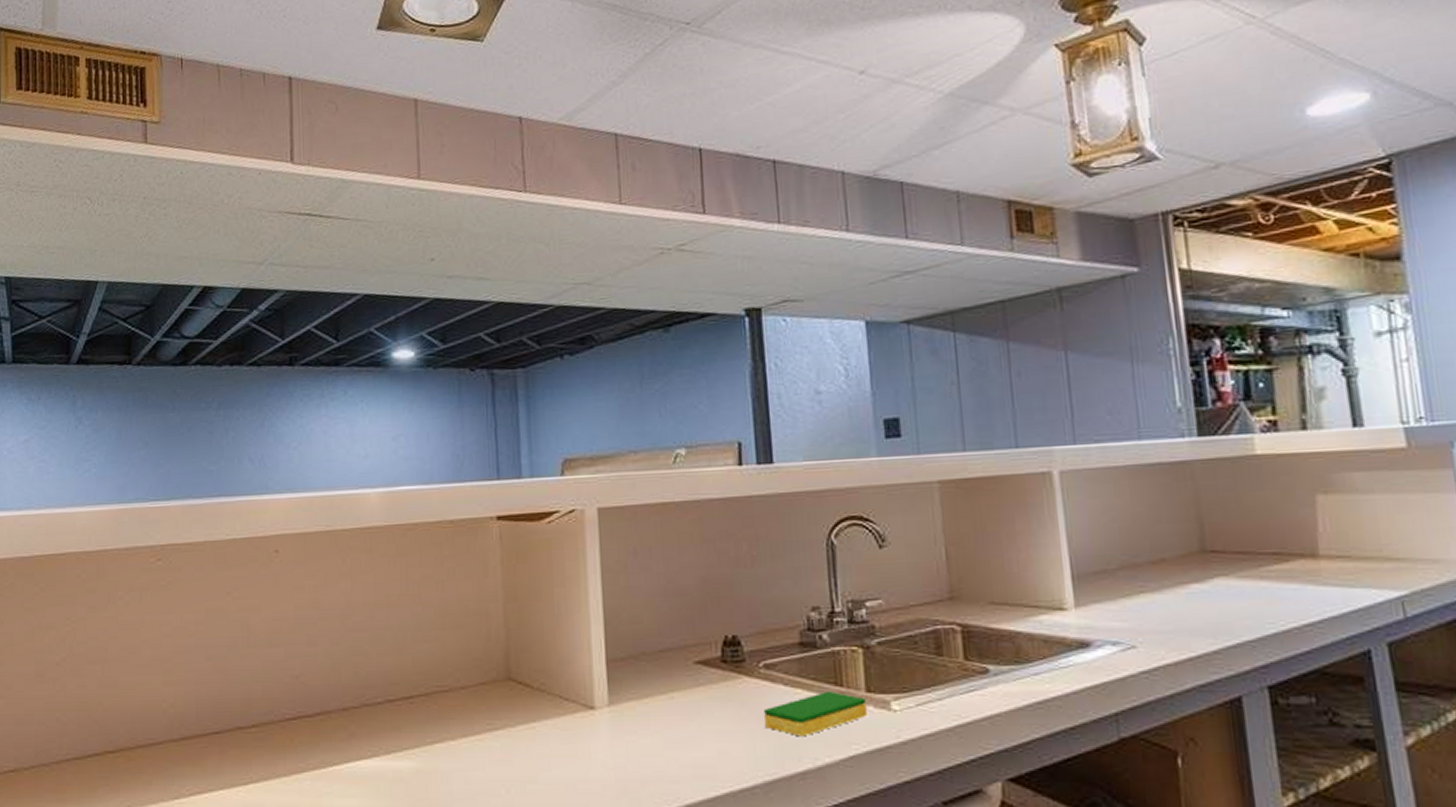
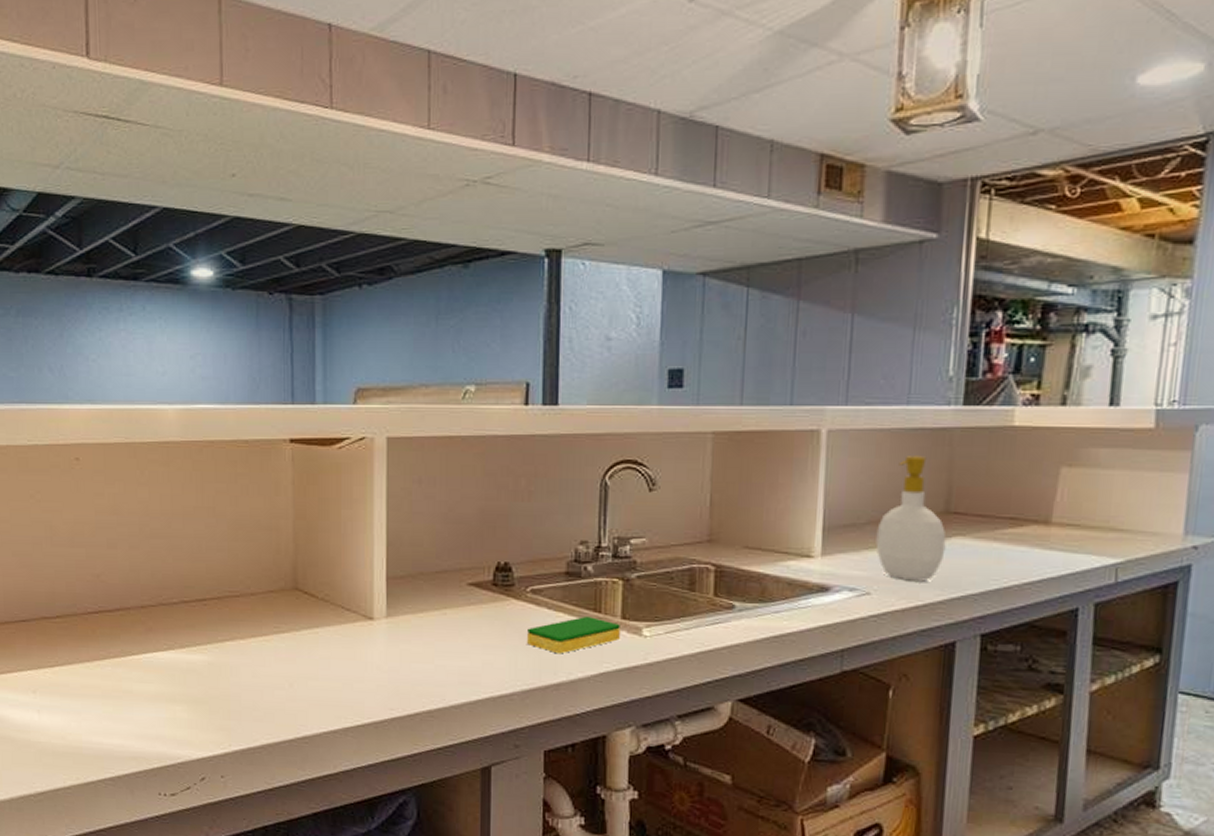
soap bottle: none [1130,492,1210,630] -> present [876,456,946,582]

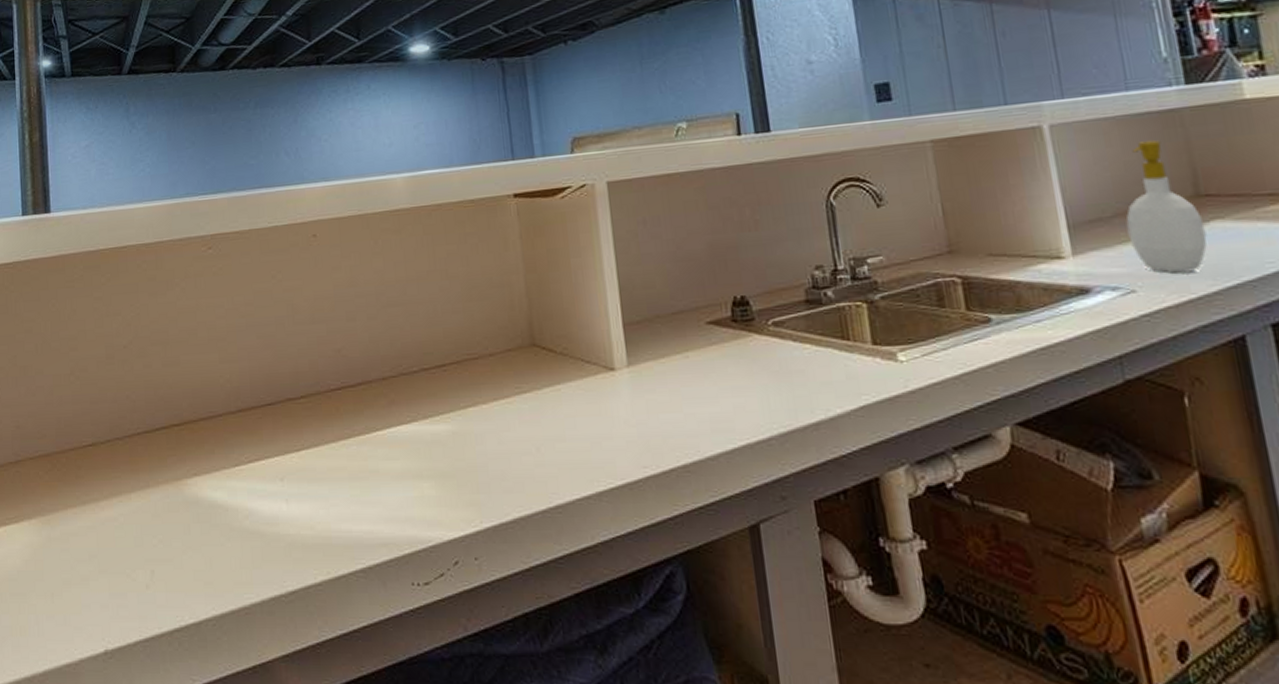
dish sponge: present [527,615,620,654] -> none [775,344,875,390]

